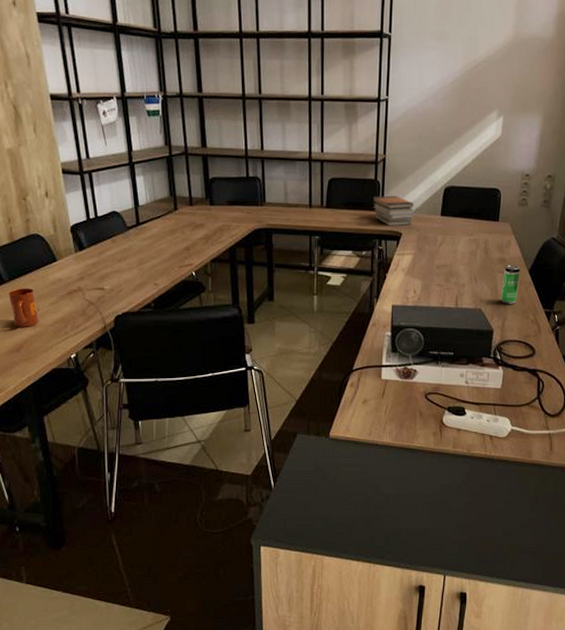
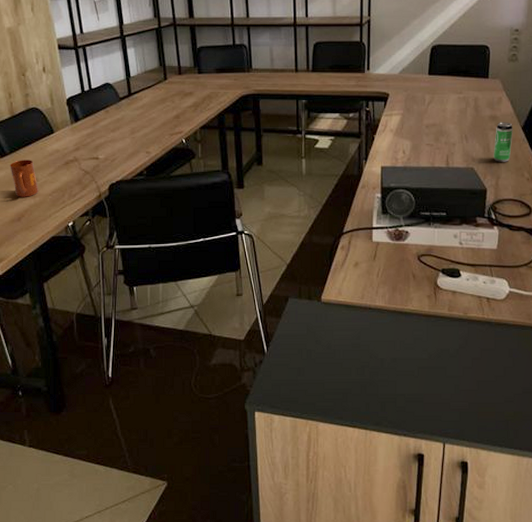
book stack: present [372,195,414,226] -> none [358,56,401,87]

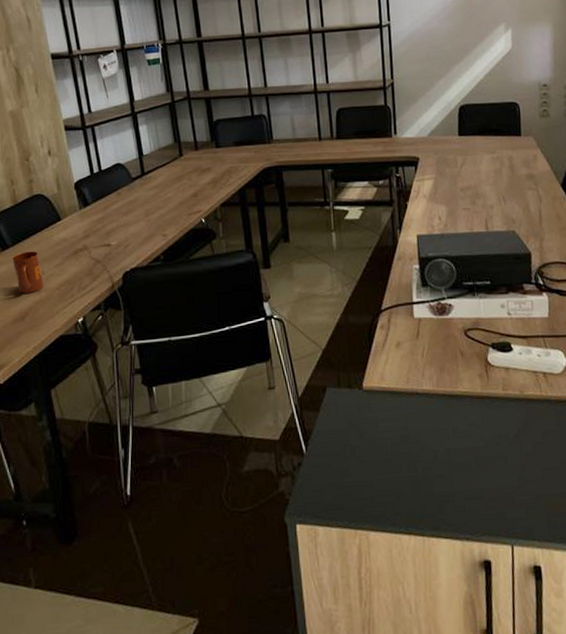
beverage can: present [493,122,513,162] -> none [533,180,553,223]

